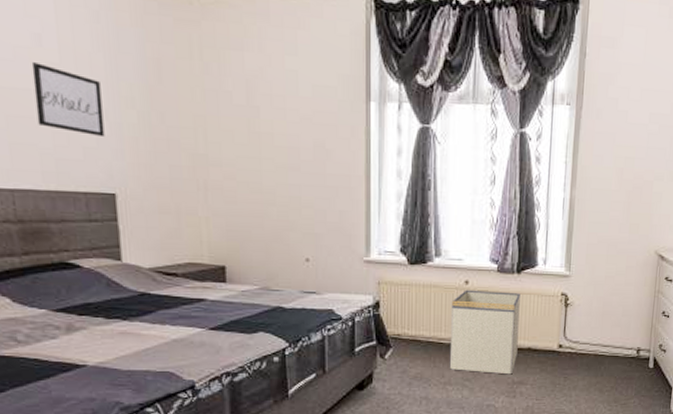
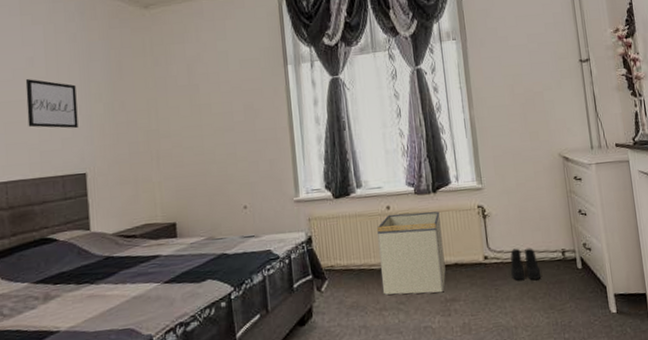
boots: none [583,341,612,373] -> present [510,248,542,280]

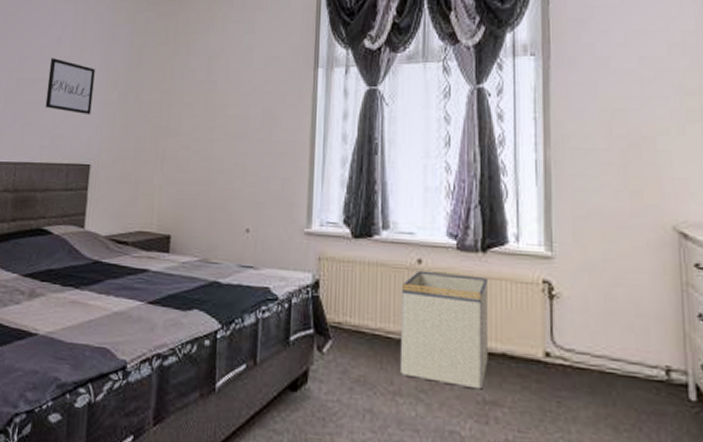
boots: present [510,248,542,280] -> none [583,350,630,402]

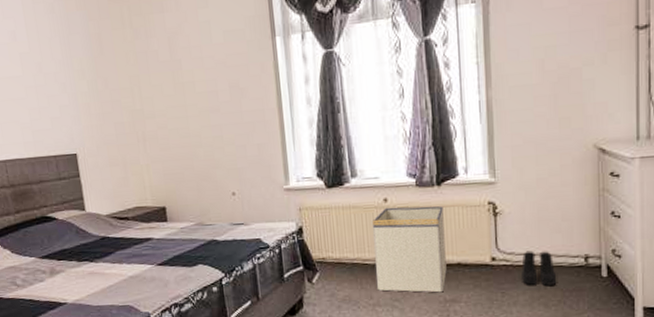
wall art: present [45,58,95,115] -> none [10,54,65,108]
boots: none [583,350,630,402] -> present [521,250,557,285]

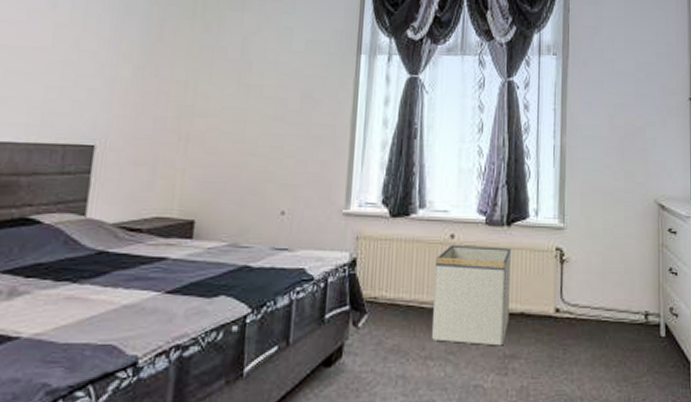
boots: present [521,250,557,285] -> none [584,303,618,343]

